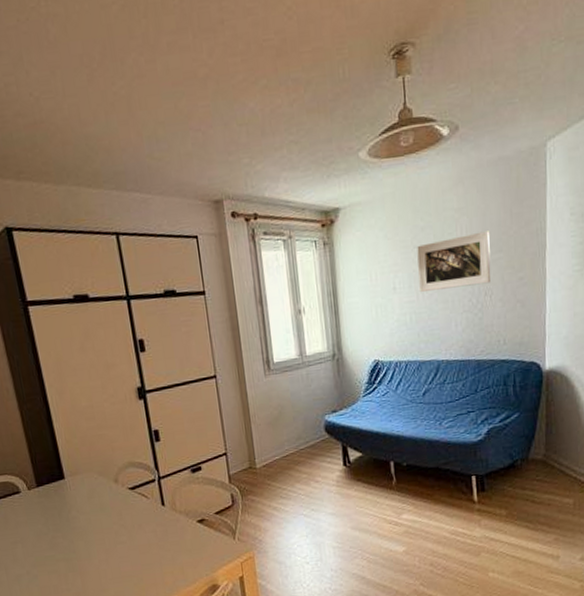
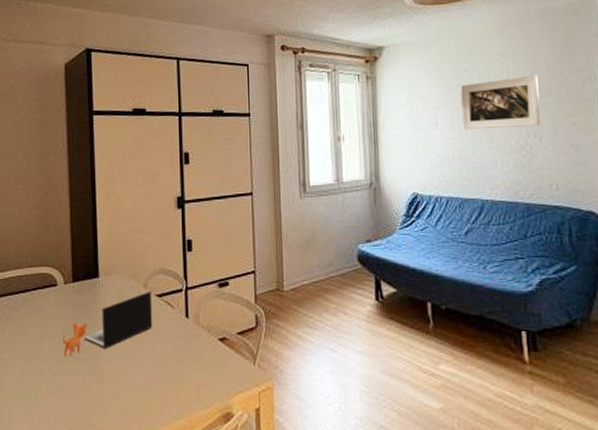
laptop: none [35,485,130,560] -> present [62,290,153,357]

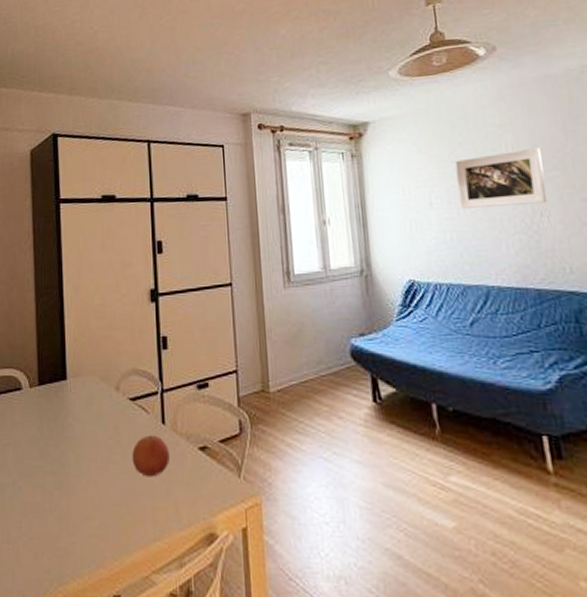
laptop: present [62,290,153,357] -> none [27,394,126,470]
fruit: none [158,327,192,364] -> present [132,435,170,477]

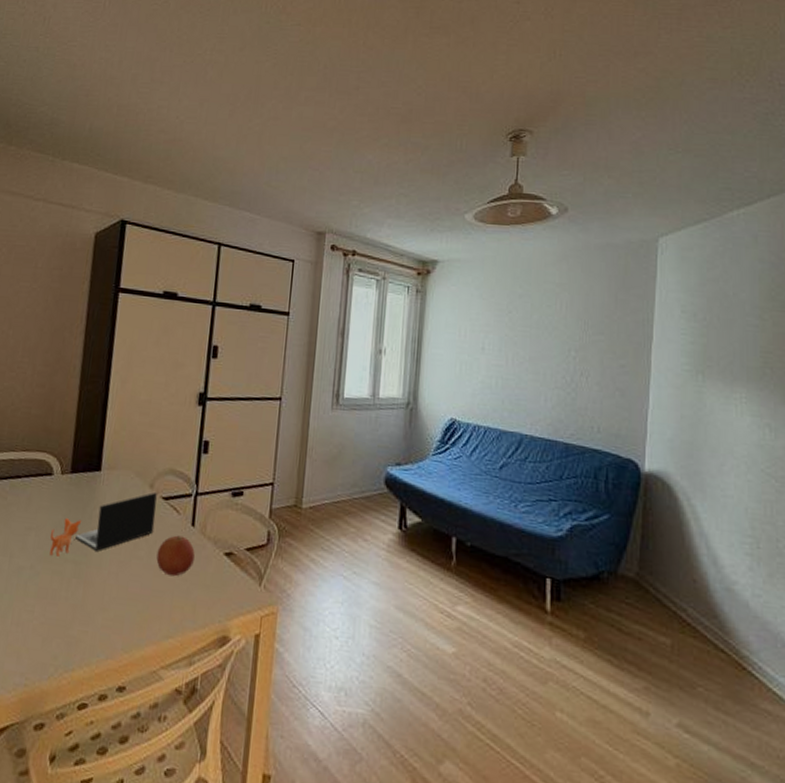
laptop: none [27,394,126,470] -> present [50,491,157,557]
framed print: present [455,147,547,210] -> none [509,310,592,364]

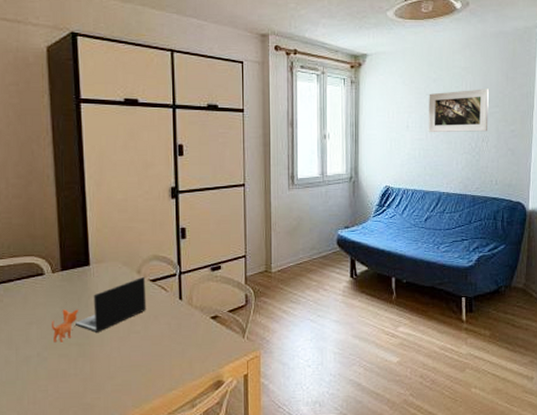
fruit: present [156,535,195,577] -> none [152,309,185,342]
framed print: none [509,310,592,364] -> present [428,89,490,133]

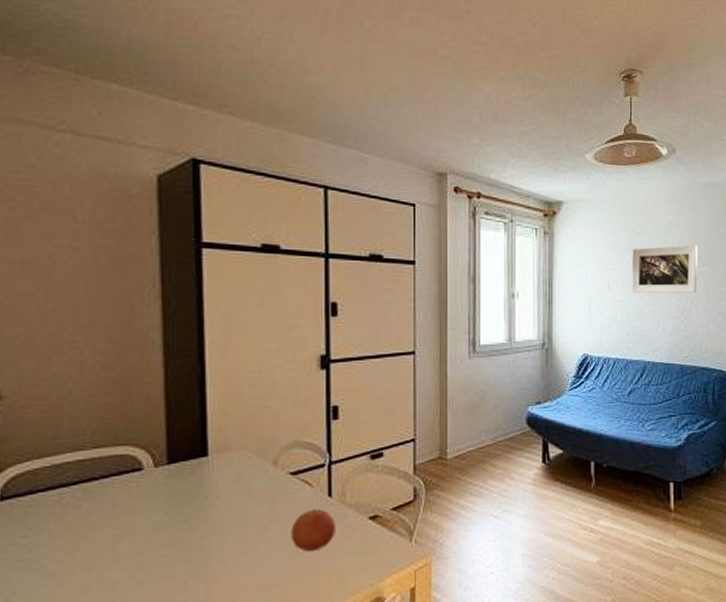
laptop: present [51,276,147,343] -> none [150,468,284,560]
fruit: none [152,309,185,342] -> present [291,509,335,552]

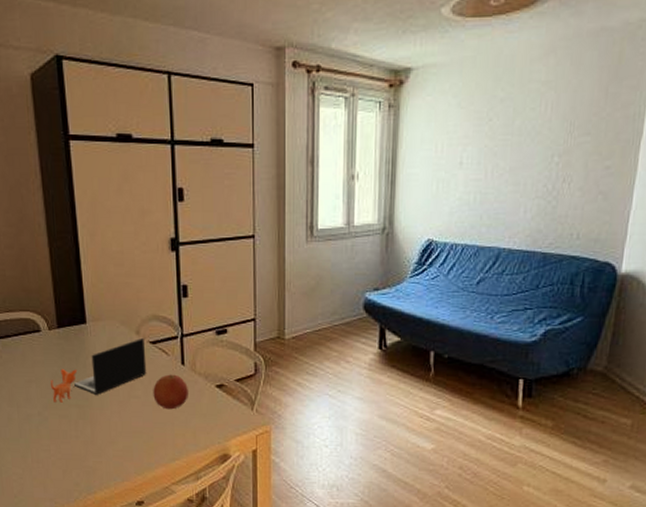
laptop: none [150,468,284,560] -> present [50,337,147,403]
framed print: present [631,245,698,294] -> none [488,110,579,172]

